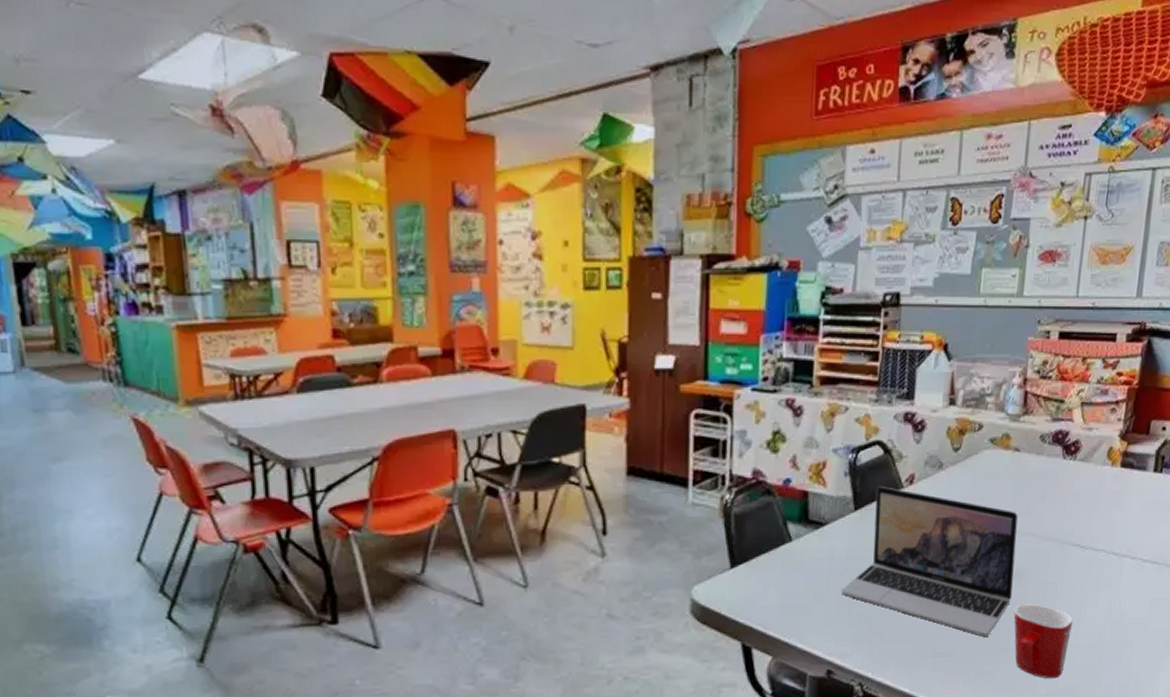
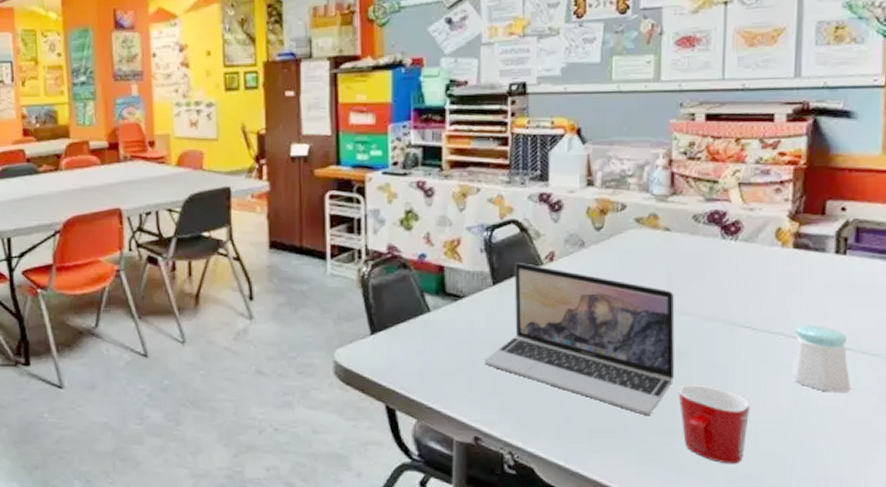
salt shaker: none [1109,540,1156,604] -> present [791,324,851,392]

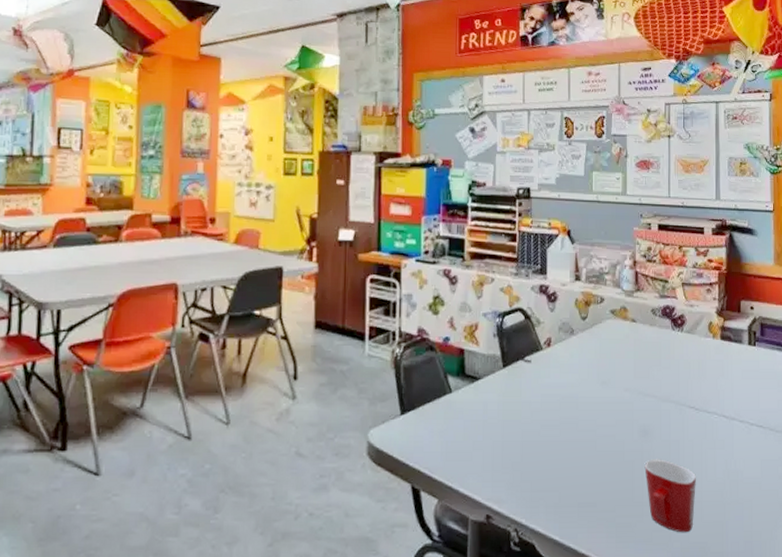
laptop: present [485,263,675,415] -> none [496,348,642,489]
salt shaker: present [791,324,851,392] -> none [724,404,764,465]

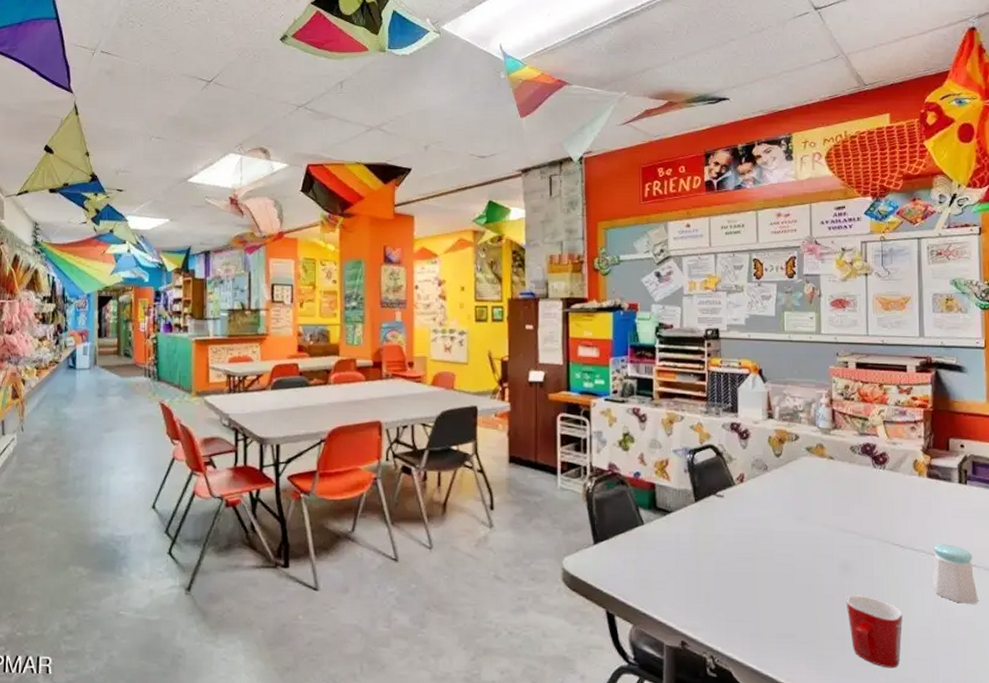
salt shaker: none [724,404,764,465] -> present [932,543,978,604]

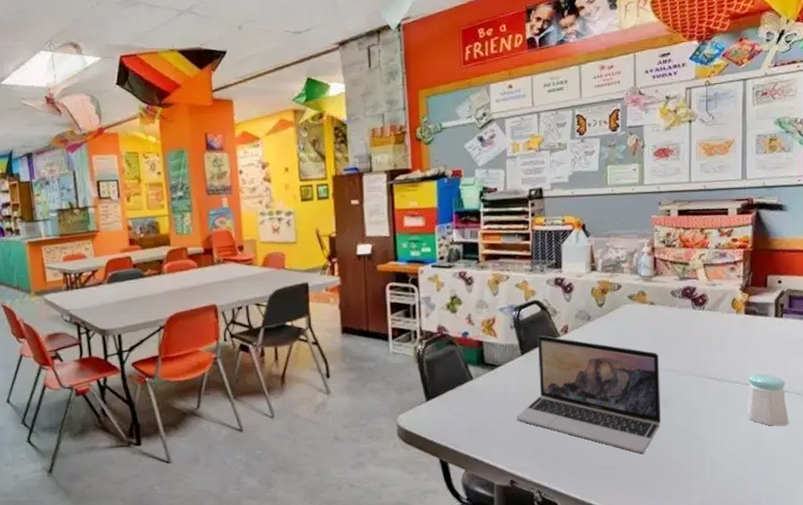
laptop: none [689,483,843,622] -> present [517,336,662,453]
mug: present [846,594,903,668] -> none [664,426,717,489]

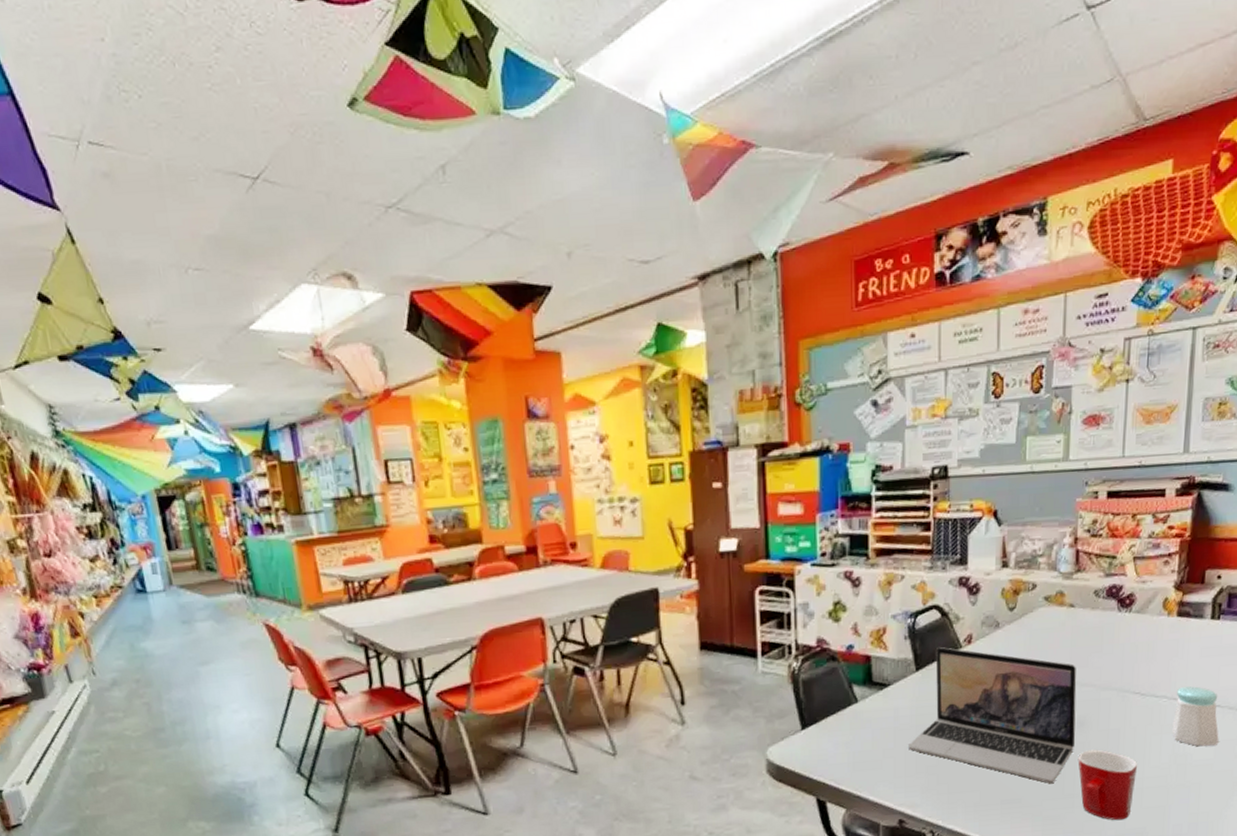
mug: none [664,426,717,489] -> present [1078,749,1137,821]

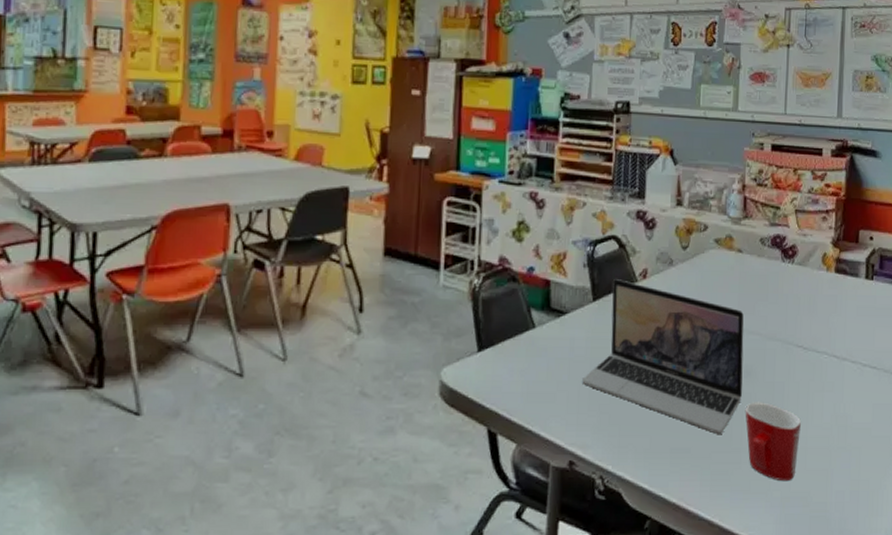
salt shaker: present [1172,686,1219,747] -> none [833,344,876,409]

